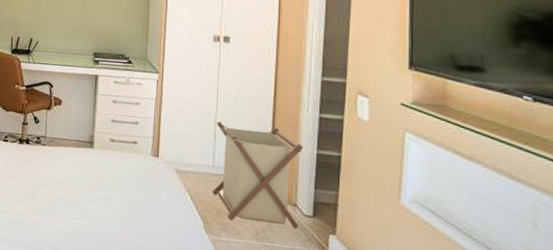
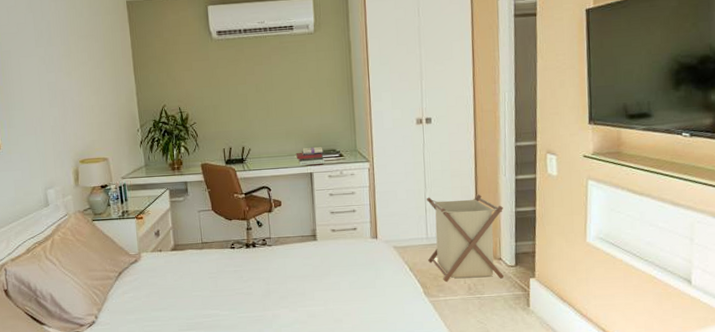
books: none [83,48,113,69] -> present [296,146,325,166]

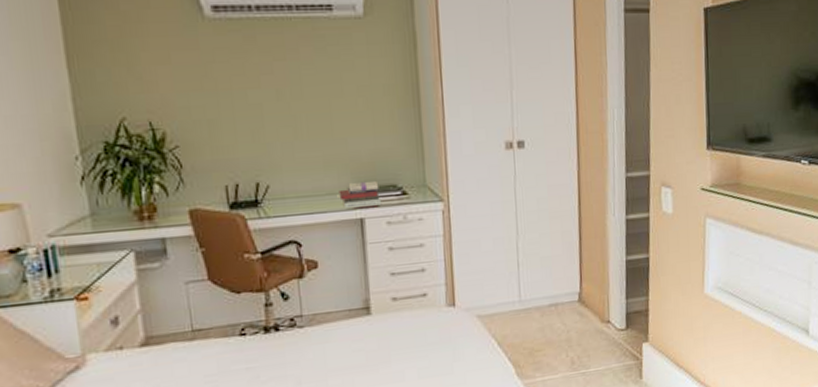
laundry basket: present [427,194,505,282] -> none [519,240,614,357]

